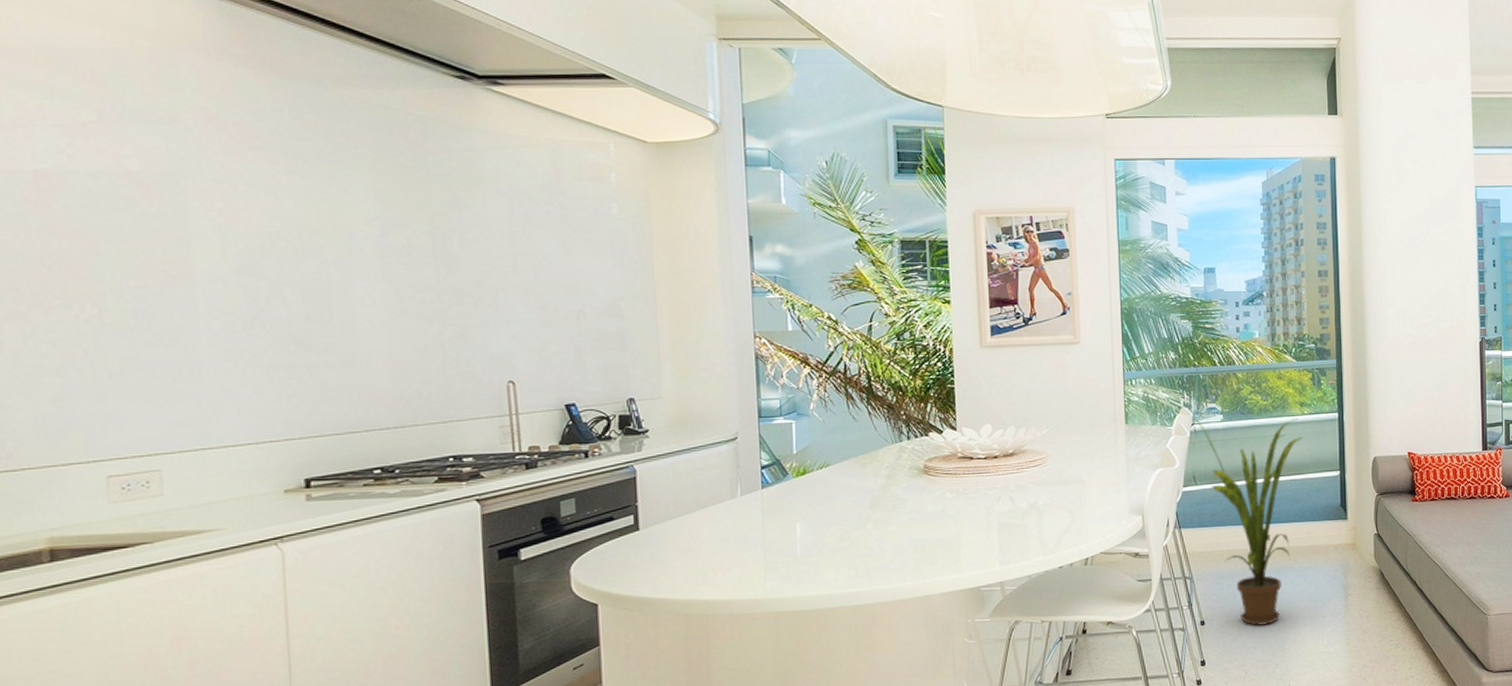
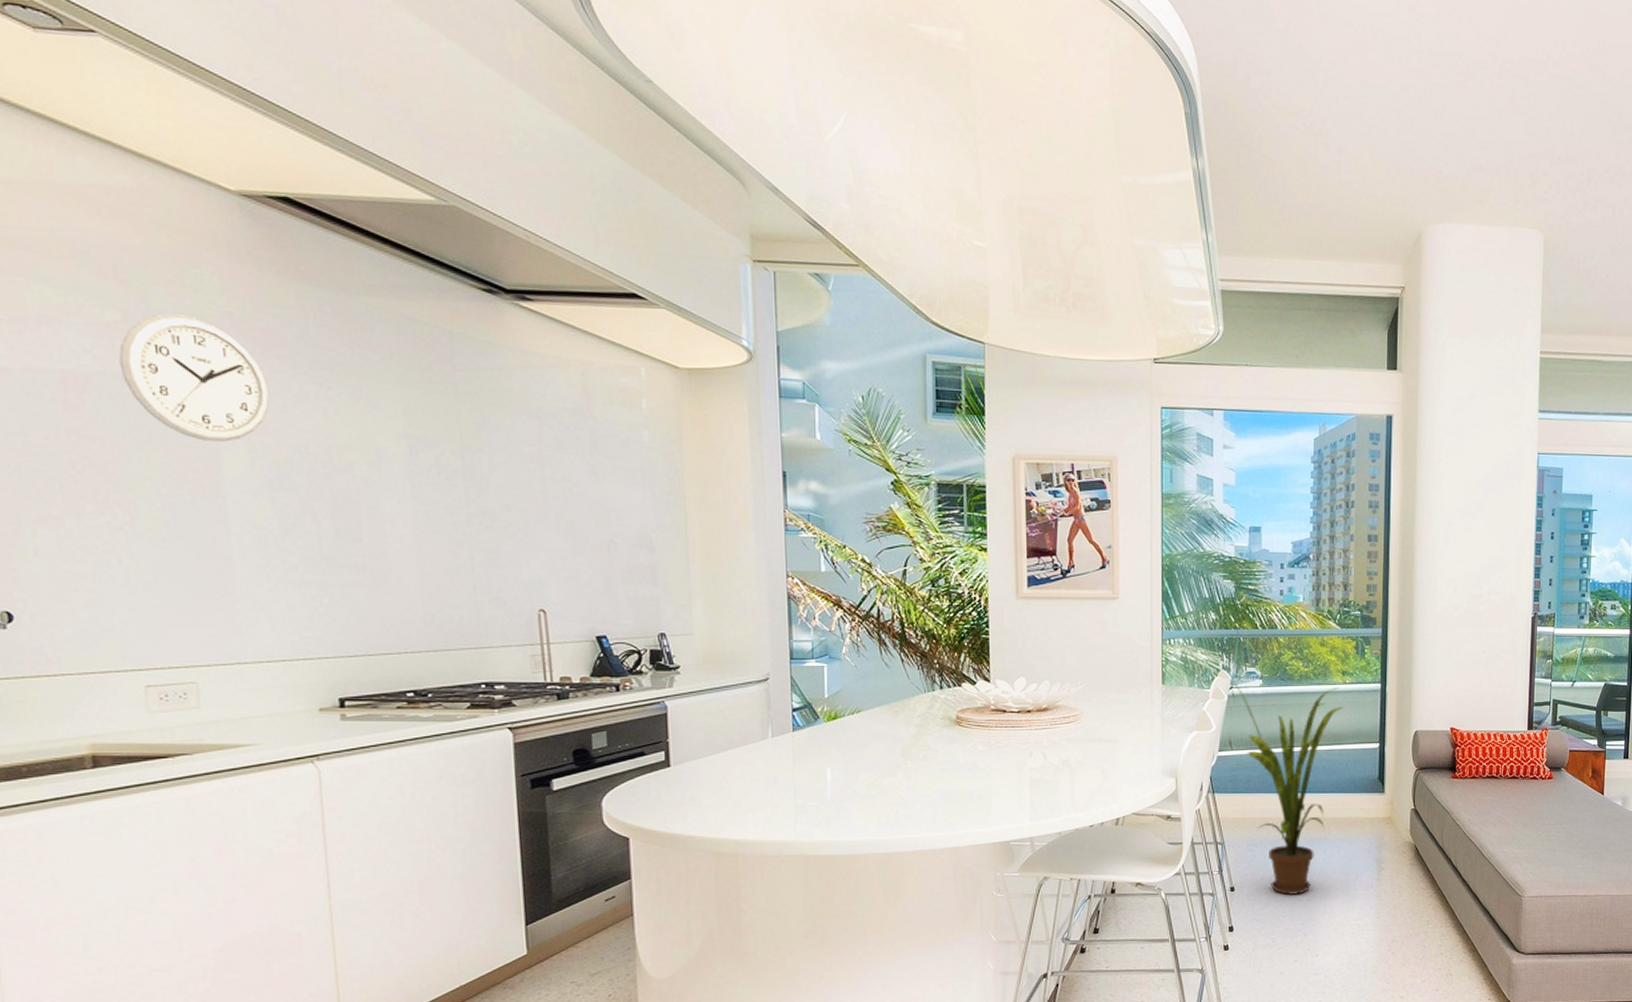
wall clock: none [92,112,243,232] -> present [118,314,270,442]

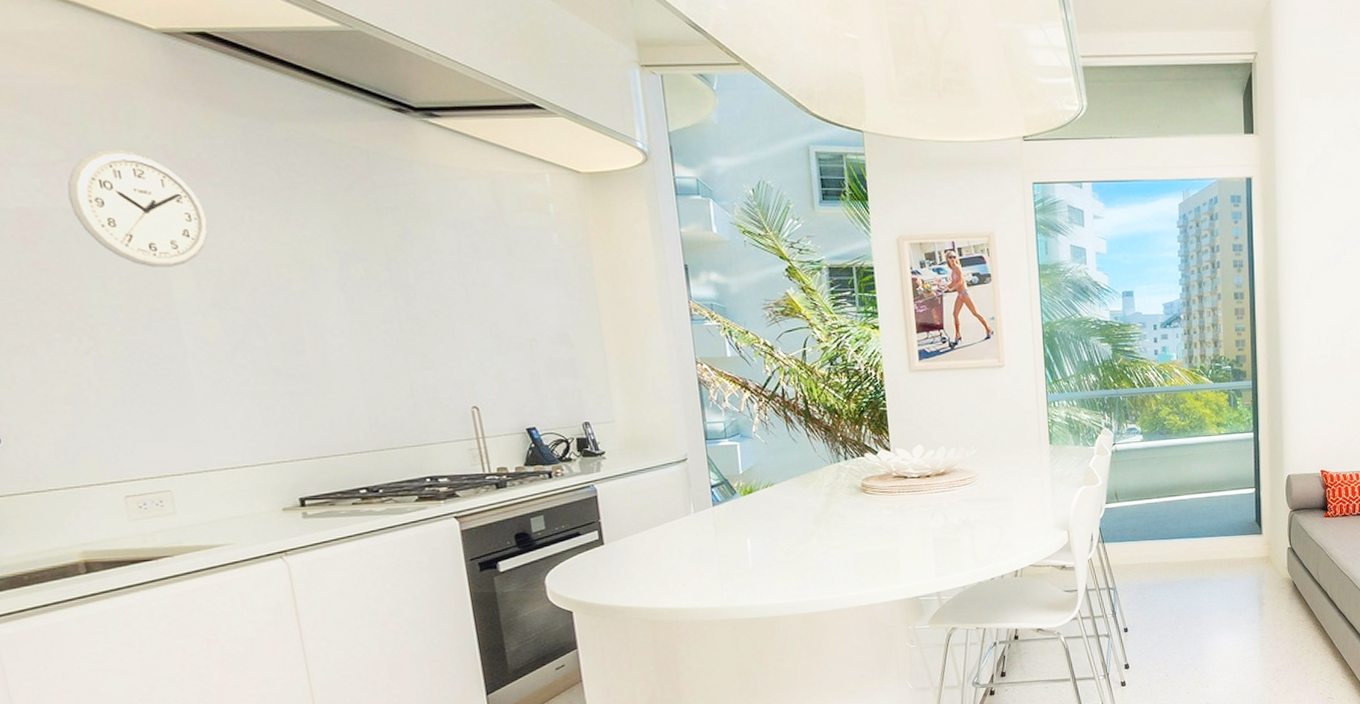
house plant: present [1231,682,1344,895] -> none [1113,438,1221,633]

